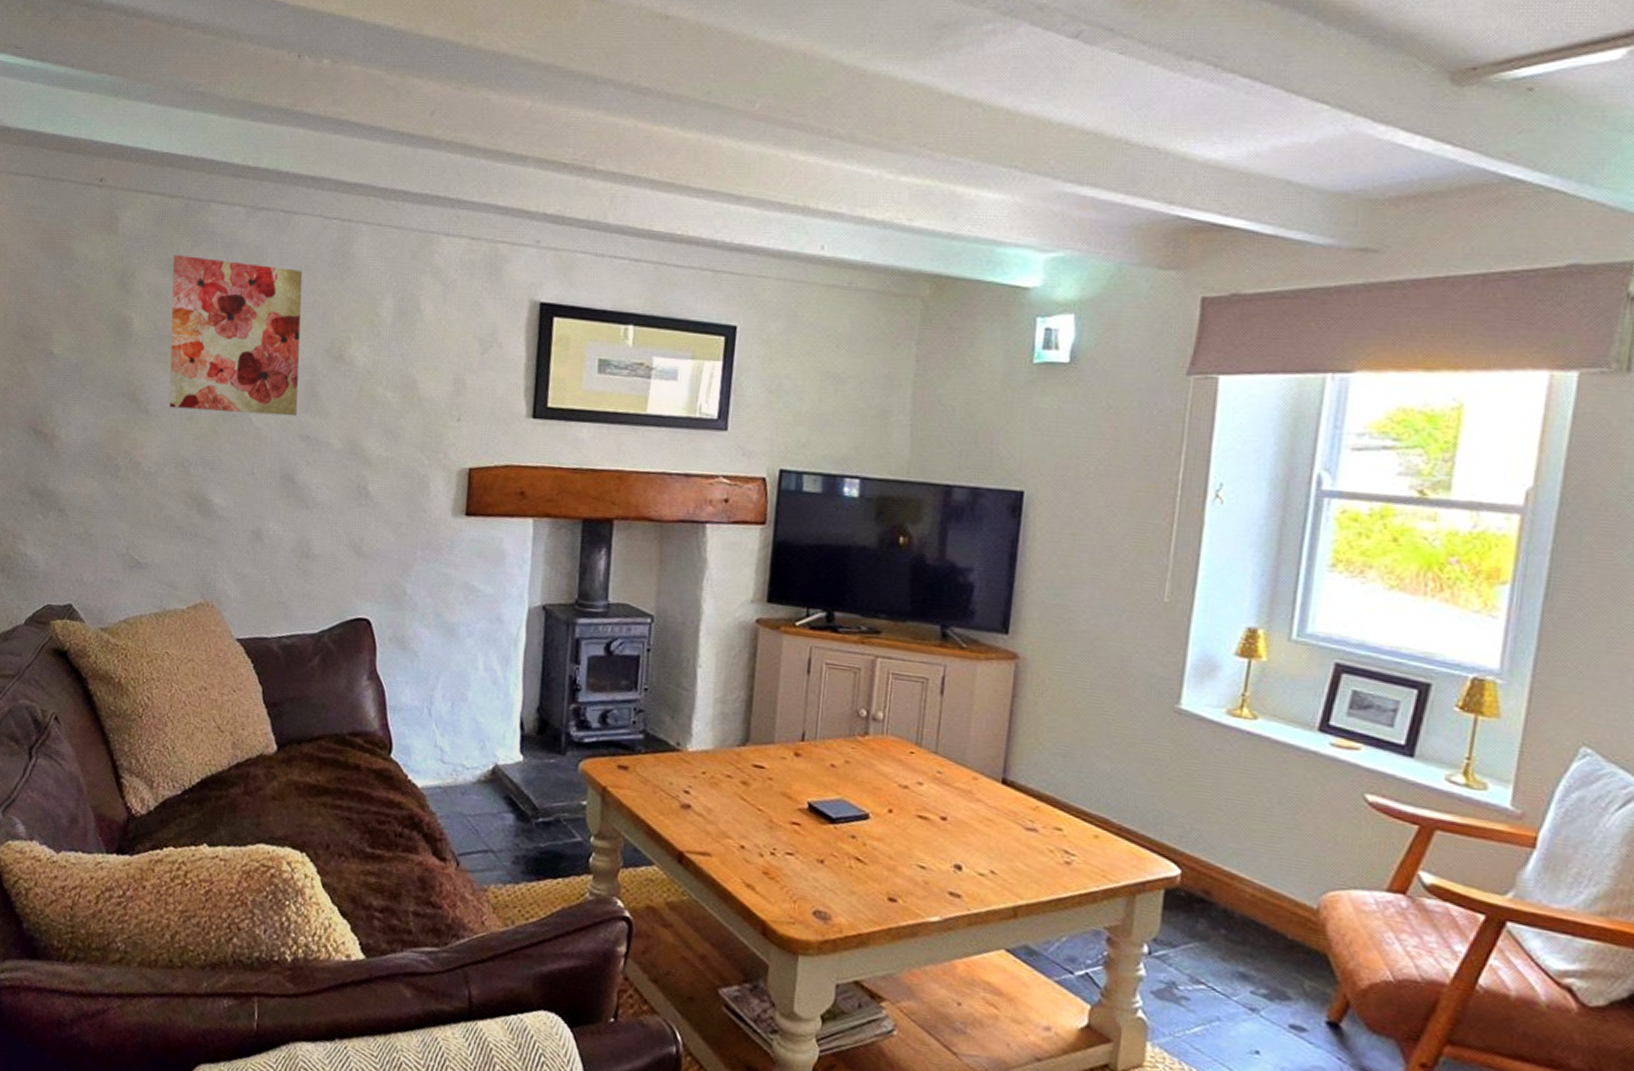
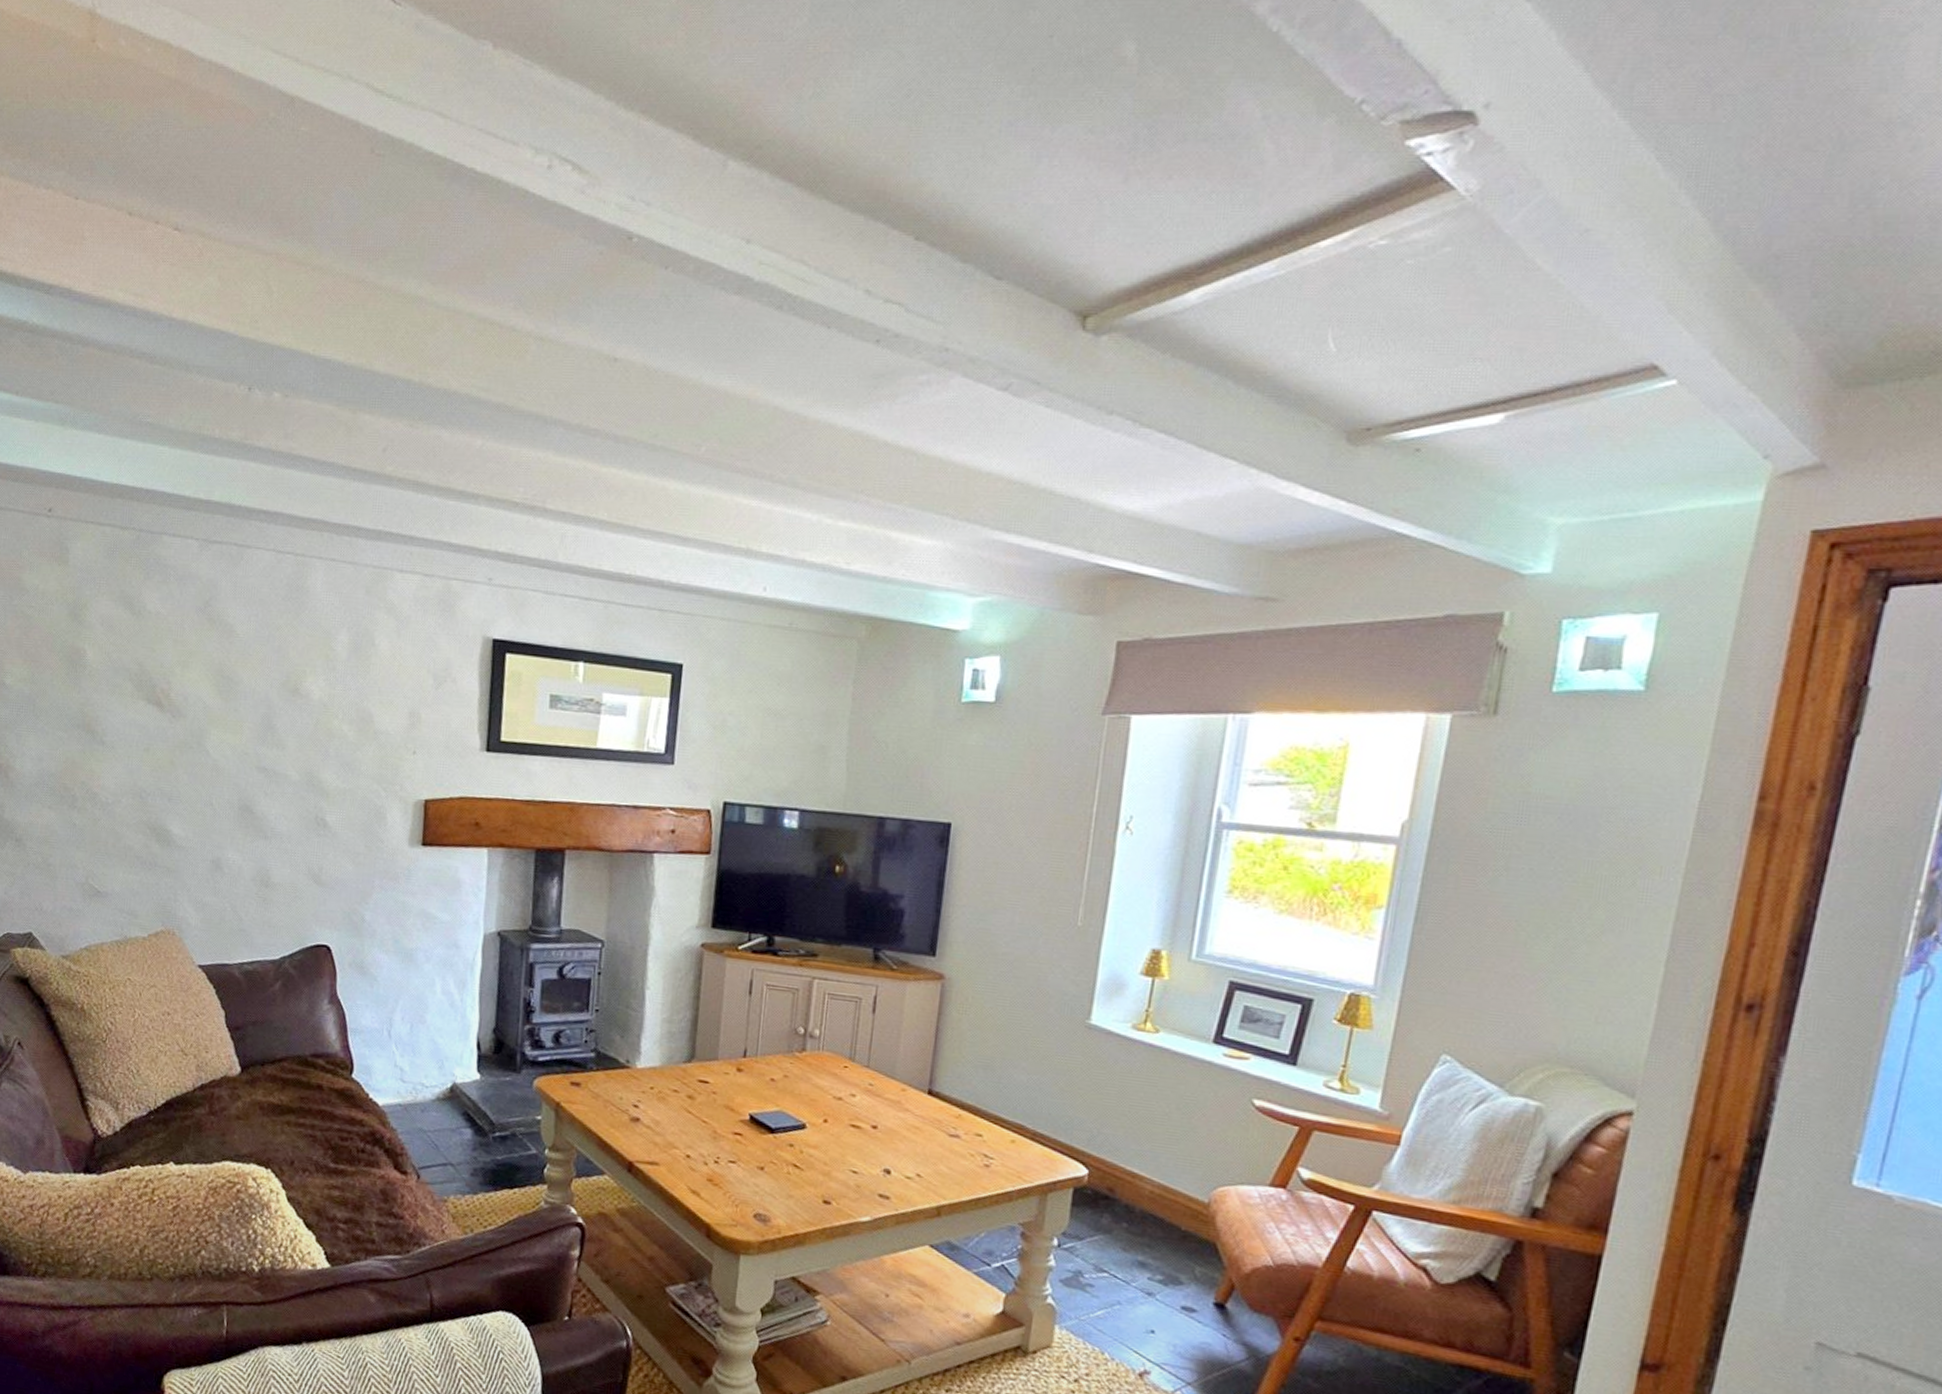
wall art: present [169,254,303,417] -> none [125,586,257,749]

